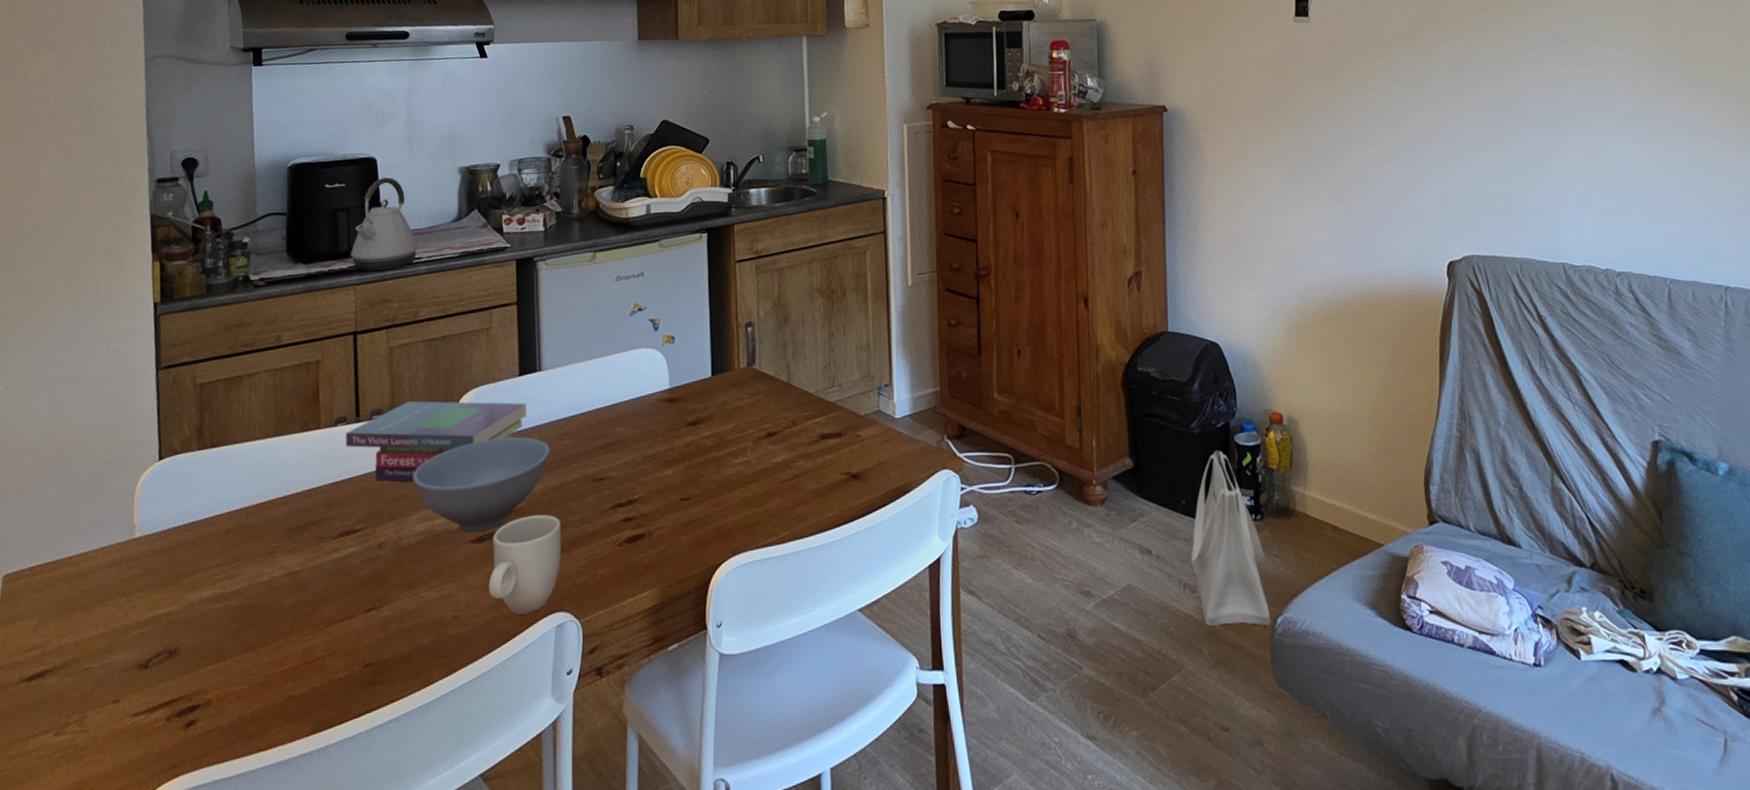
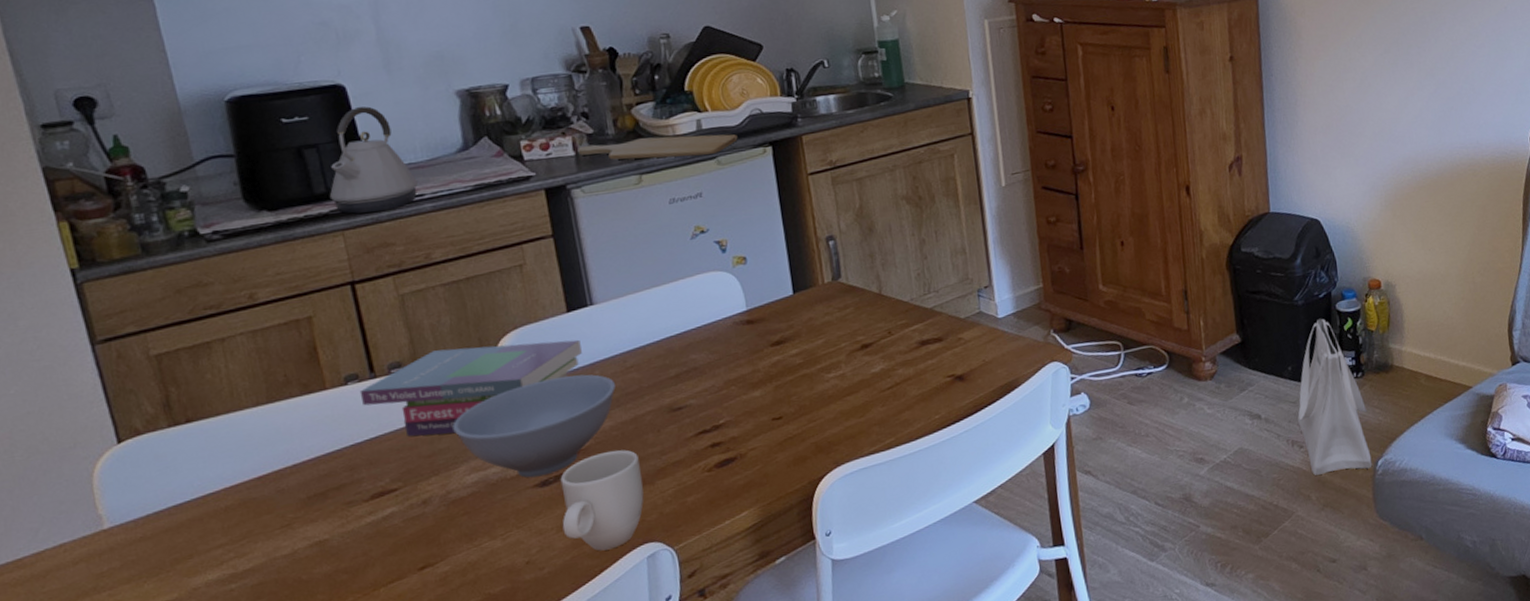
chopping board: none [547,218,679,239] -> present [578,134,738,160]

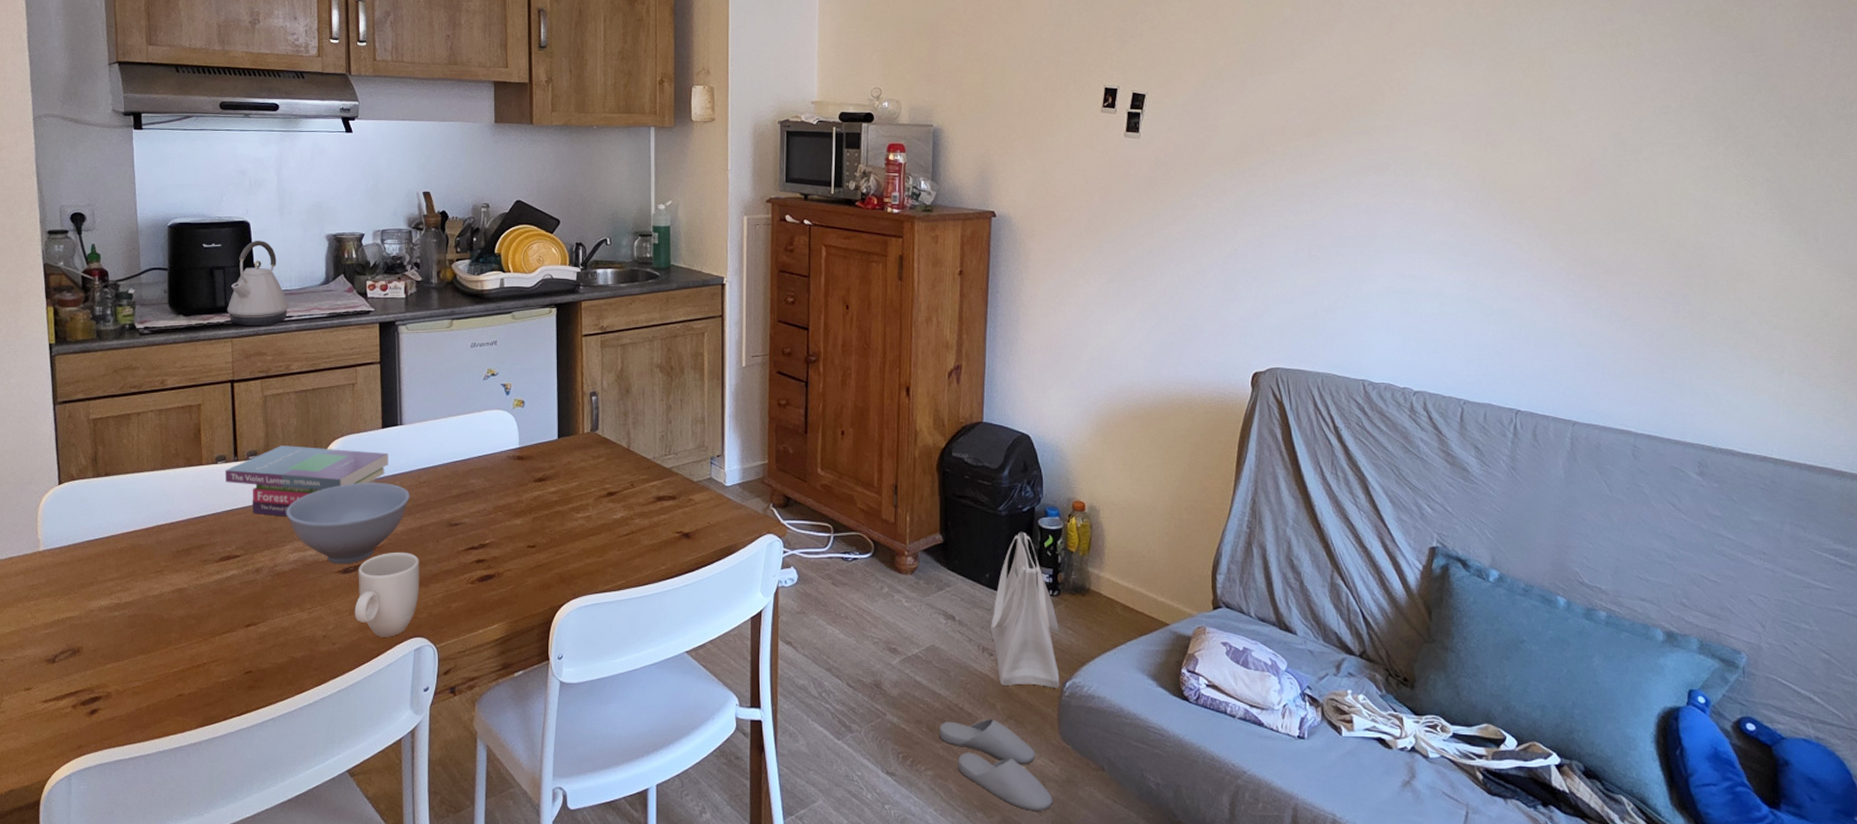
chopping board: present [578,134,738,160] -> none [408,288,531,310]
slippers: none [1255,510,1376,593] -> present [939,719,1053,811]

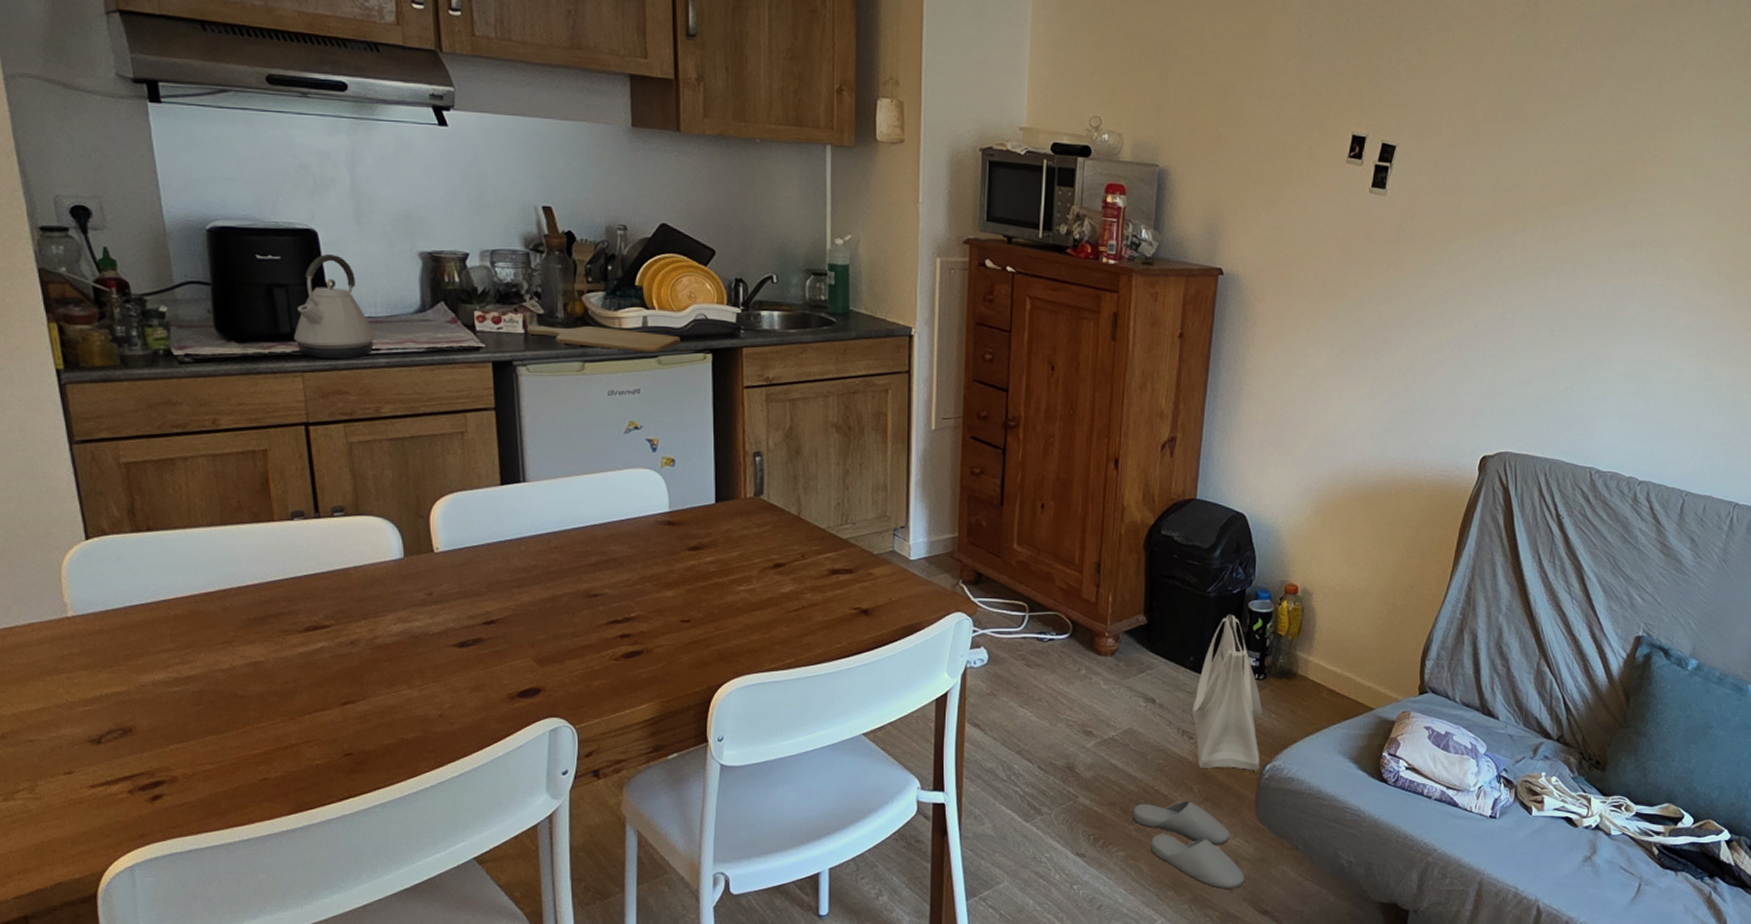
books: present [225,446,388,517] -> none [304,501,510,583]
bowl: present [286,483,409,564] -> none [385,546,538,637]
mug: present [354,553,420,637] -> none [475,625,554,717]
chopping board: none [408,288,531,310] -> present [527,325,681,354]

